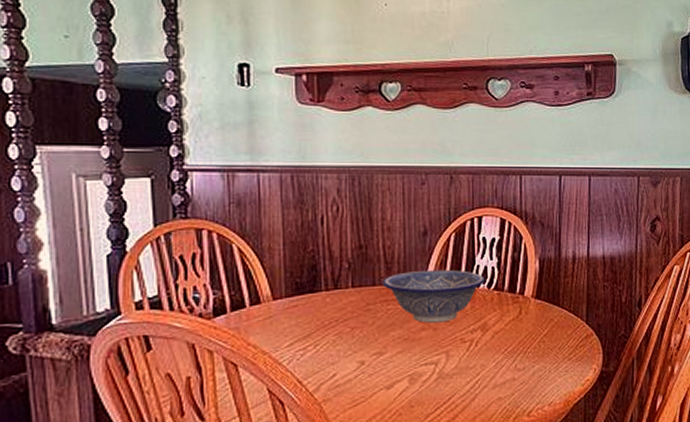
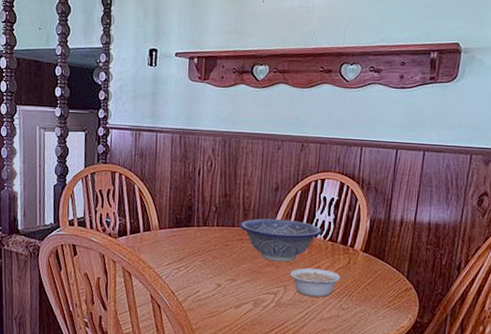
legume: none [452,325,524,361] -> present [290,267,351,297]

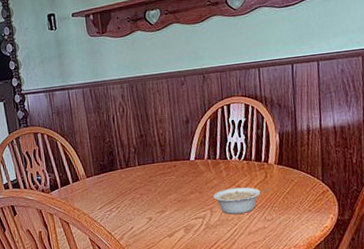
decorative bowl: present [239,218,322,262] -> none [159,147,236,188]

